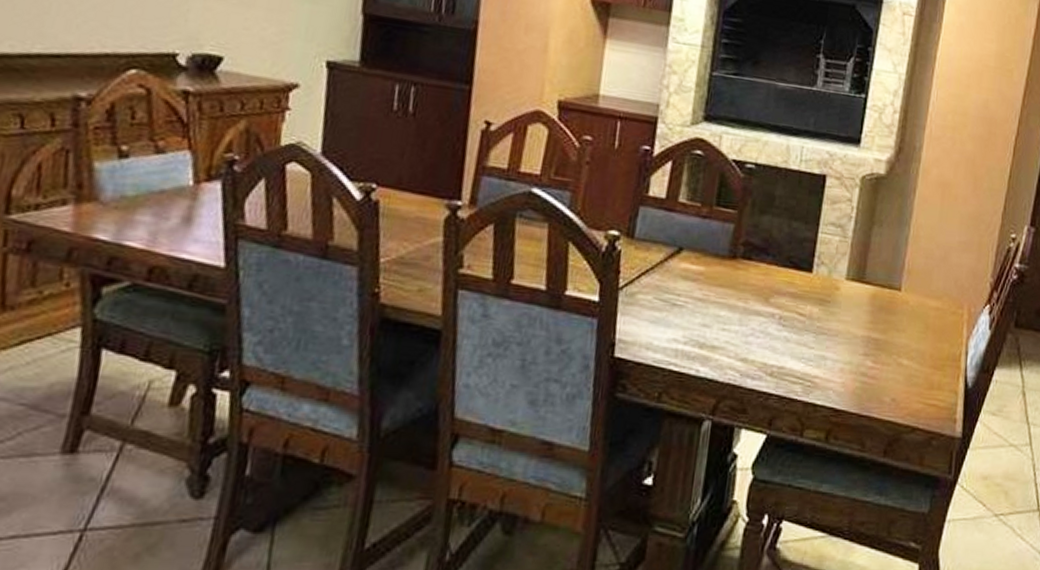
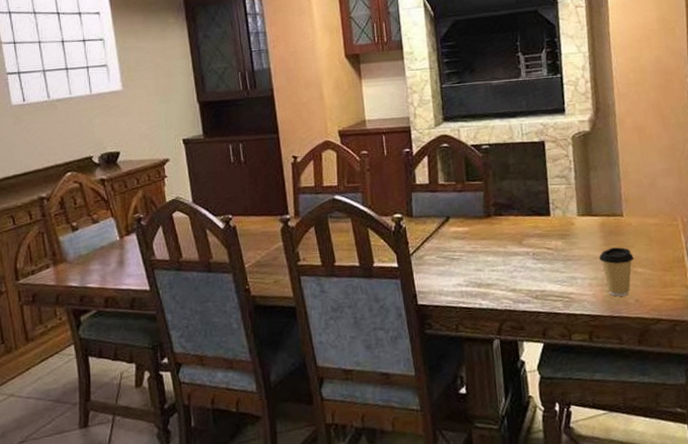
coffee cup: none [860,328,902,392] -> present [599,247,634,297]

